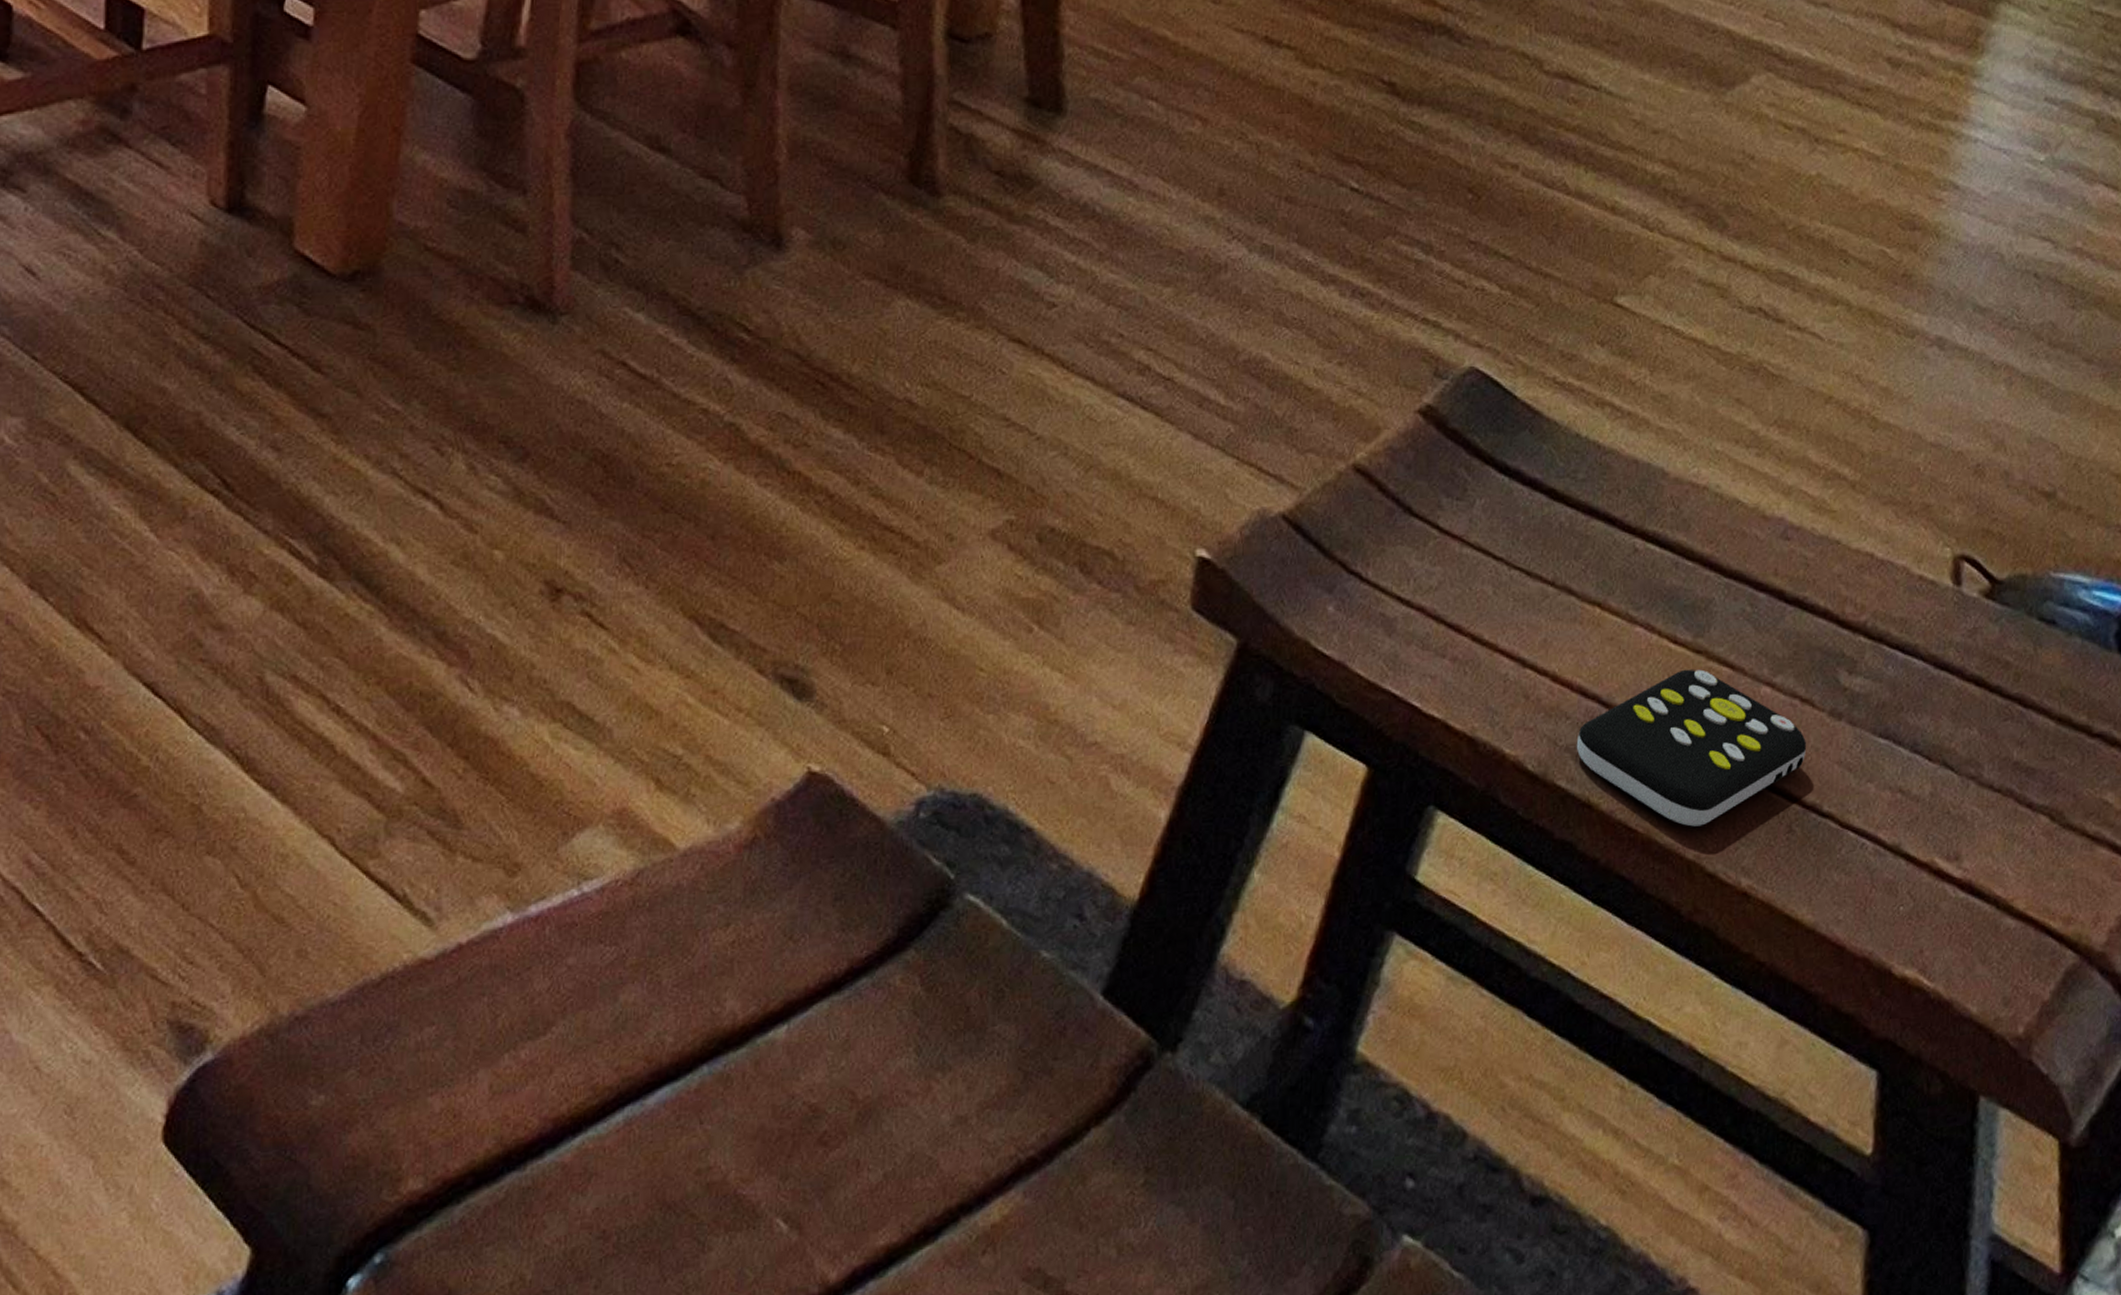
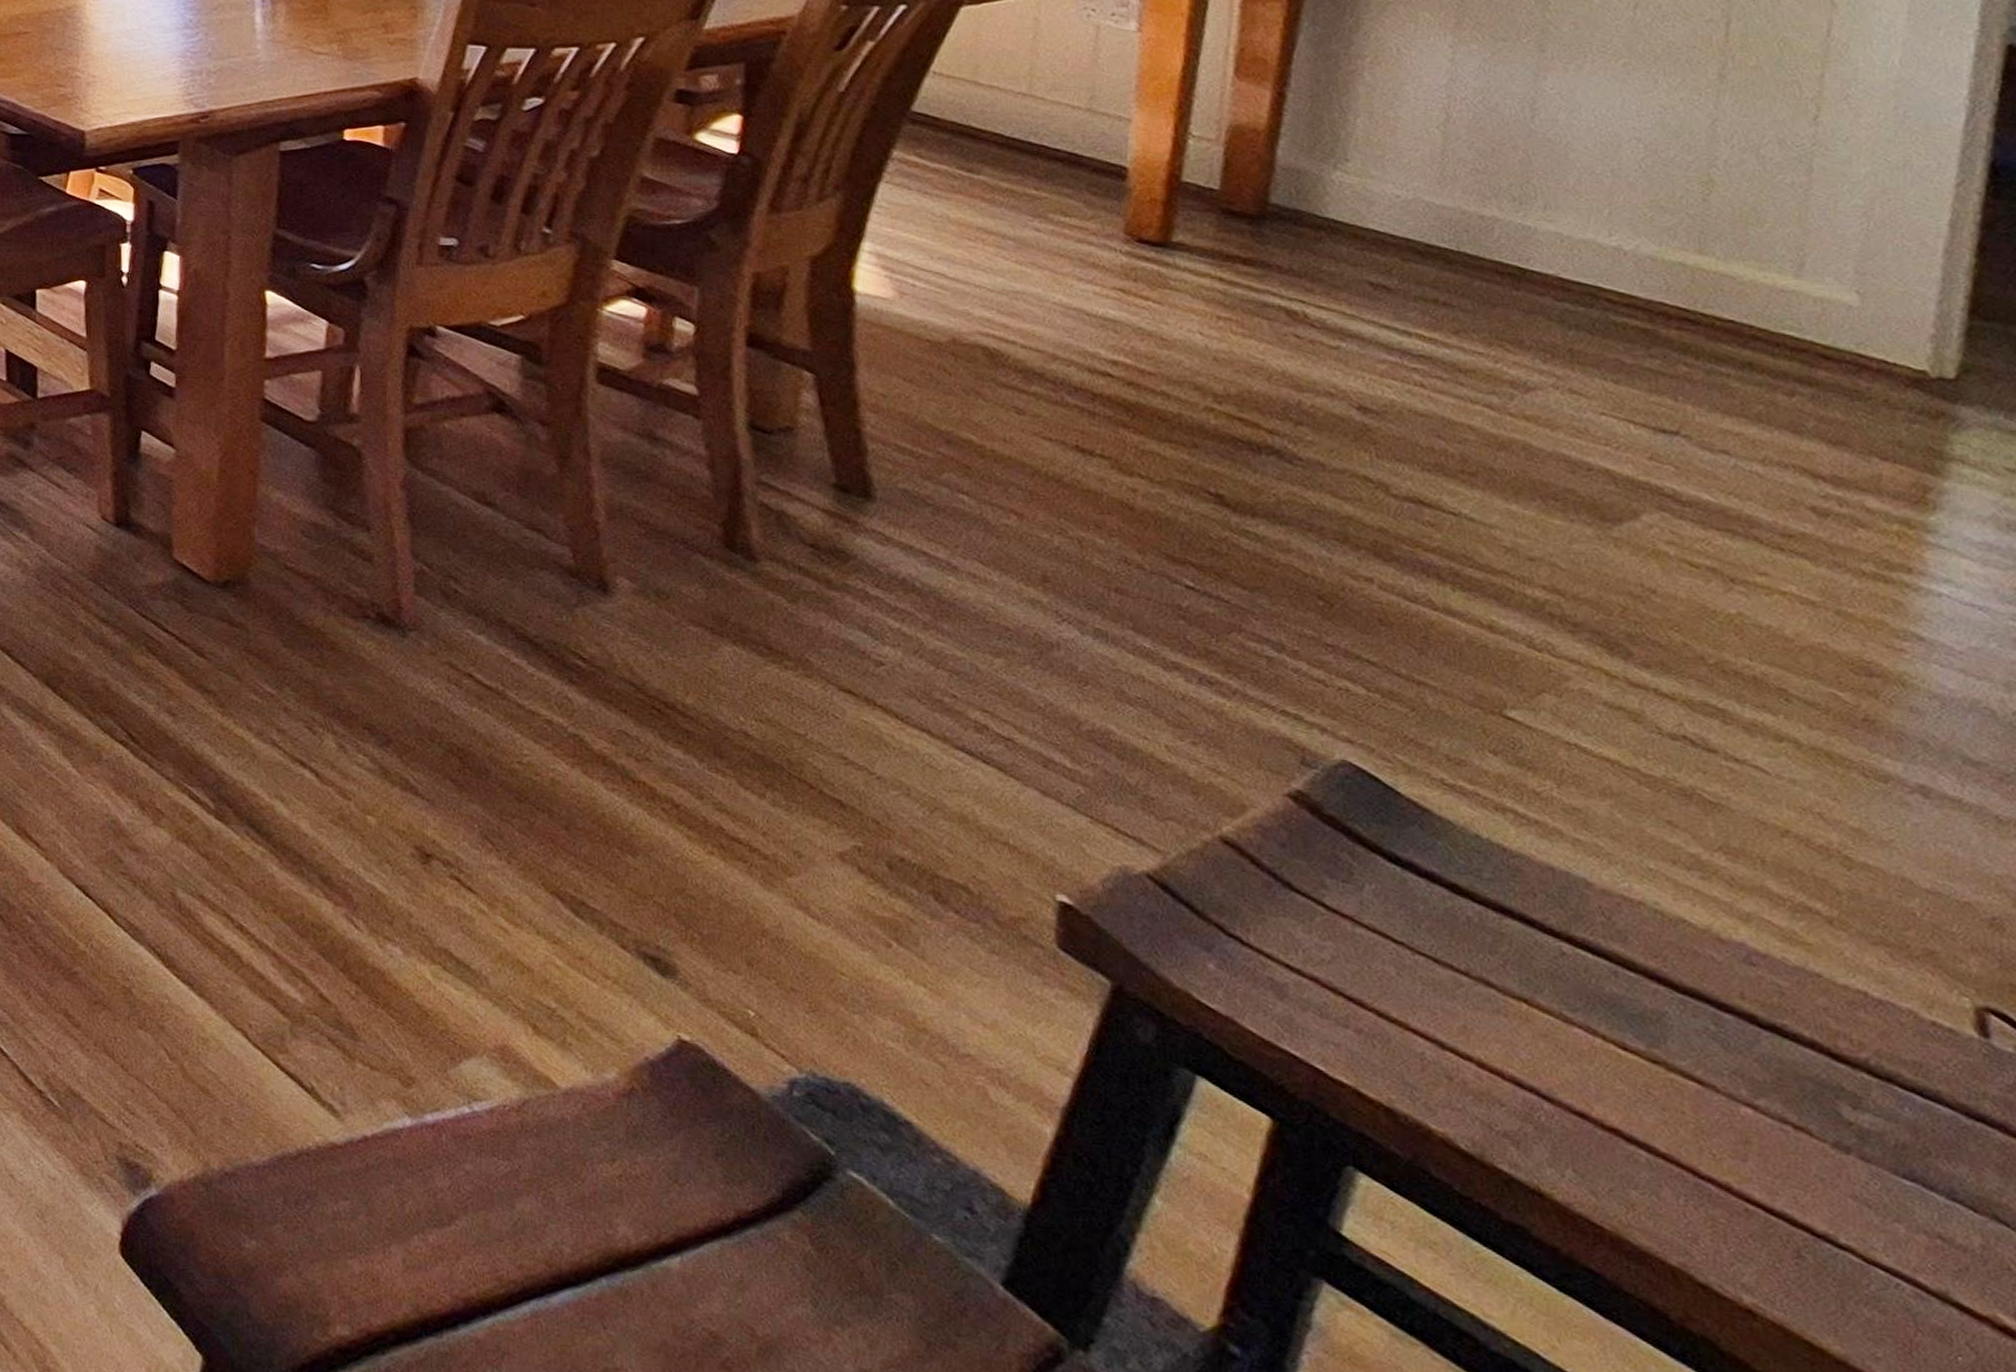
remote control: present [1576,669,1806,827] -> none [1516,1076,1808,1235]

